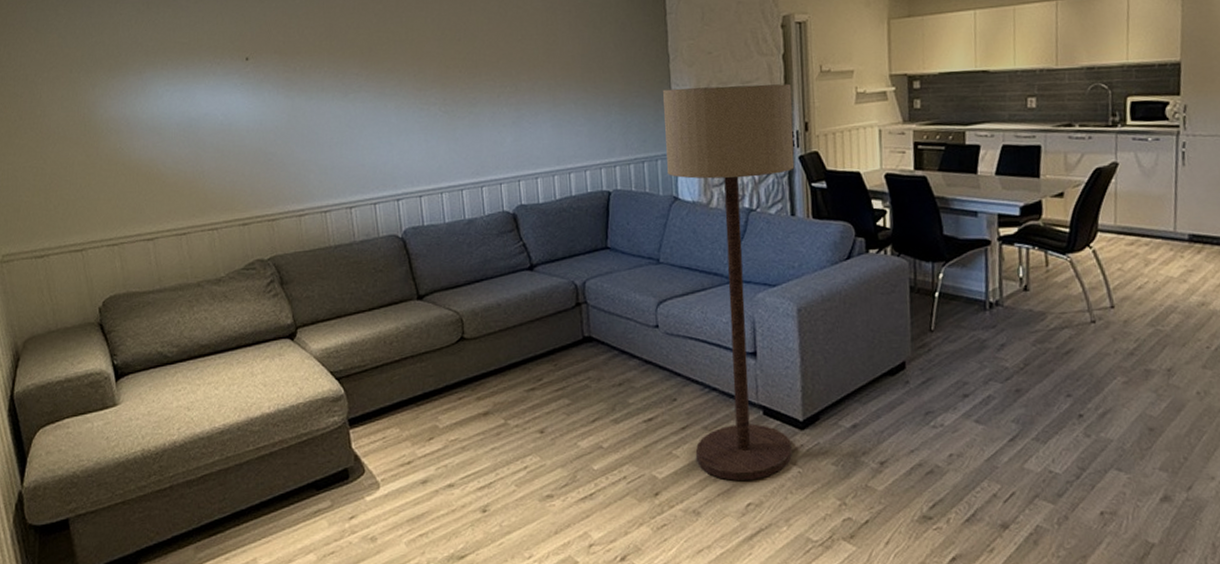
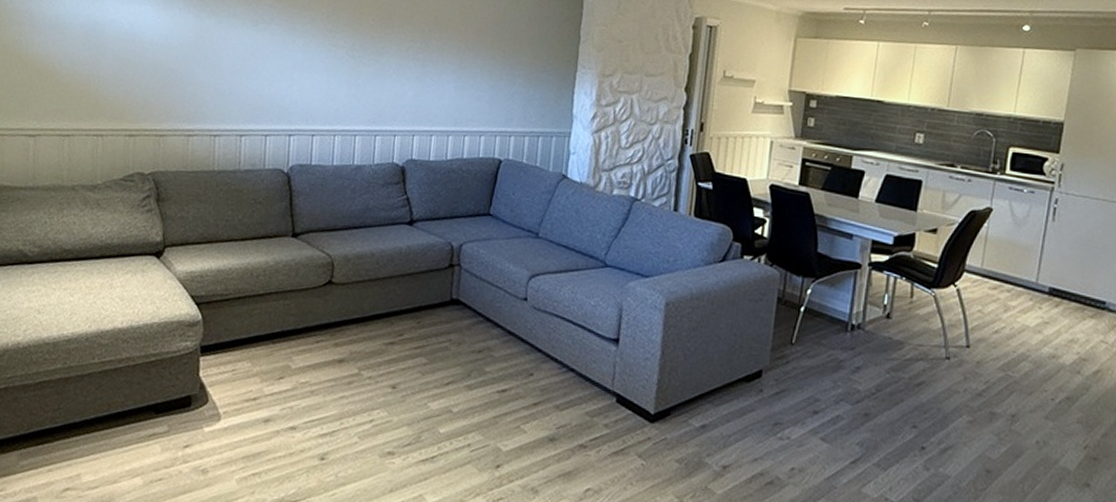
floor lamp: present [663,83,795,481] -> none [542,69,694,466]

